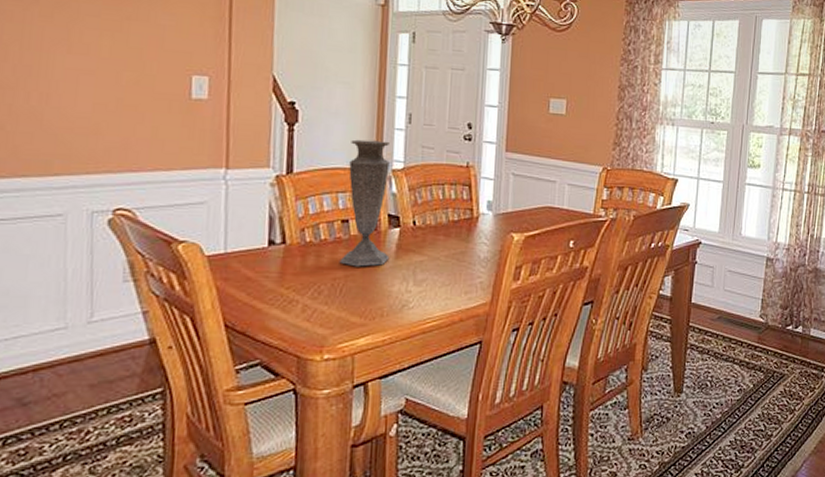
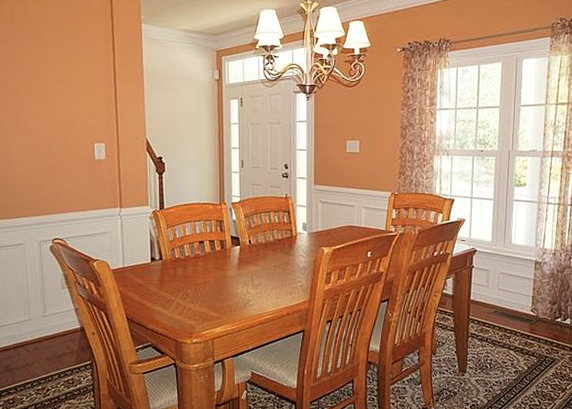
vase: present [339,139,390,267] -> none [199,182,234,275]

